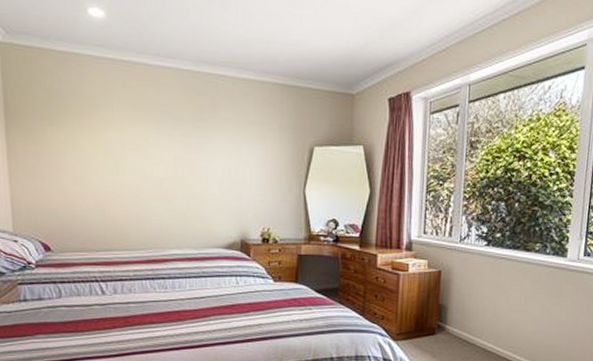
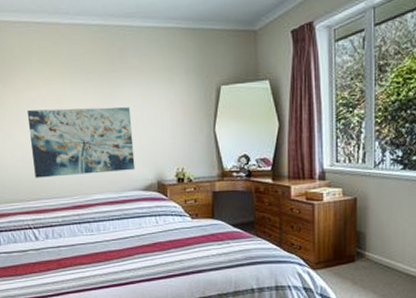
wall art: none [103,154,218,228] -> present [26,107,135,178]

